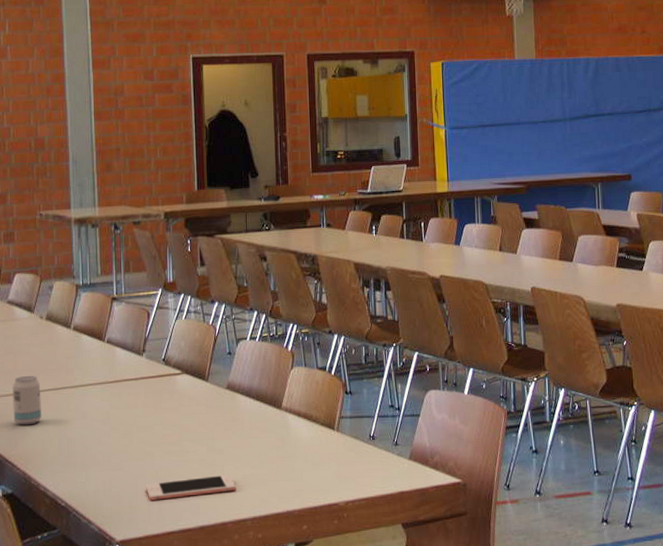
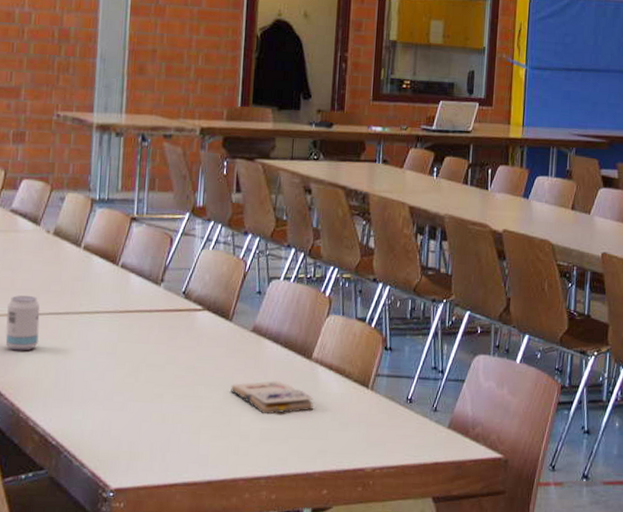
cell phone: present [145,474,236,500] -> none [149,426,252,448]
paperback book: none [213,430,287,462] -> present [231,380,314,415]

